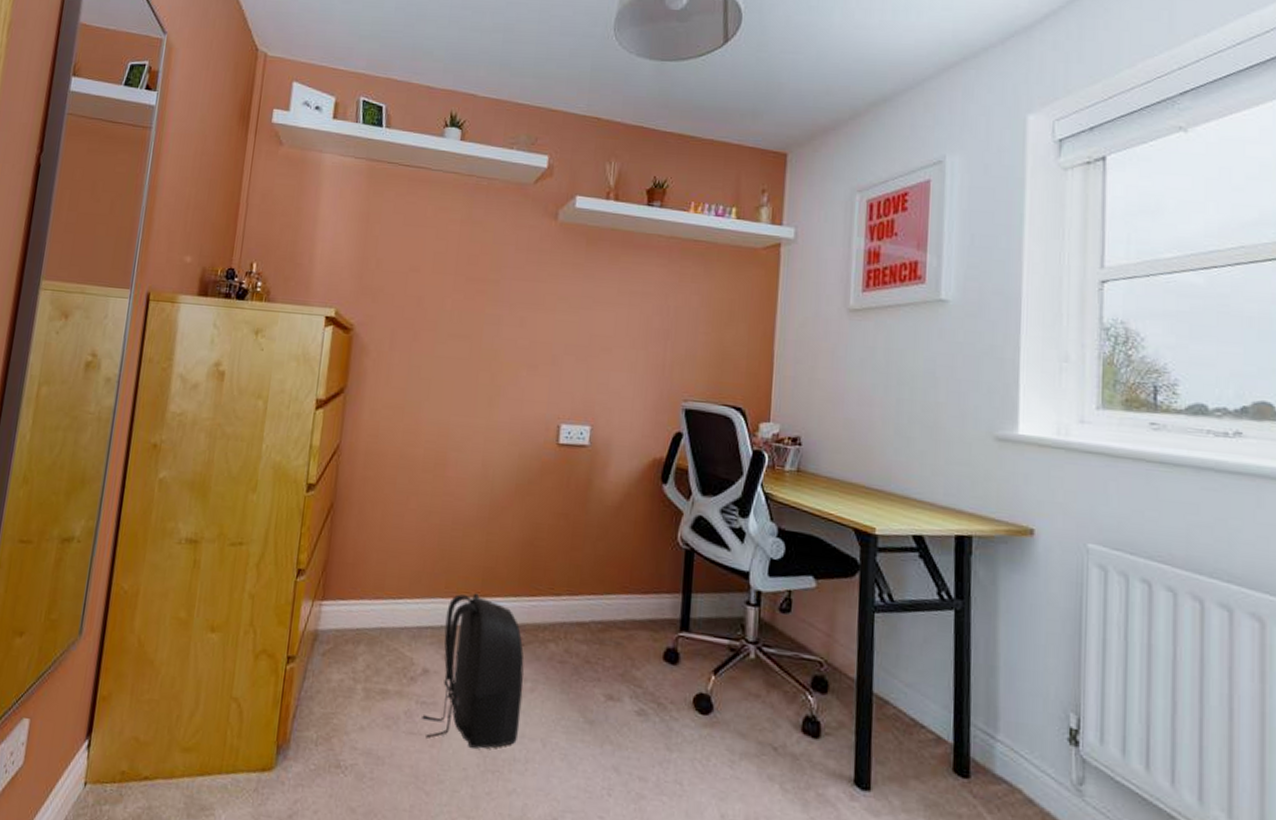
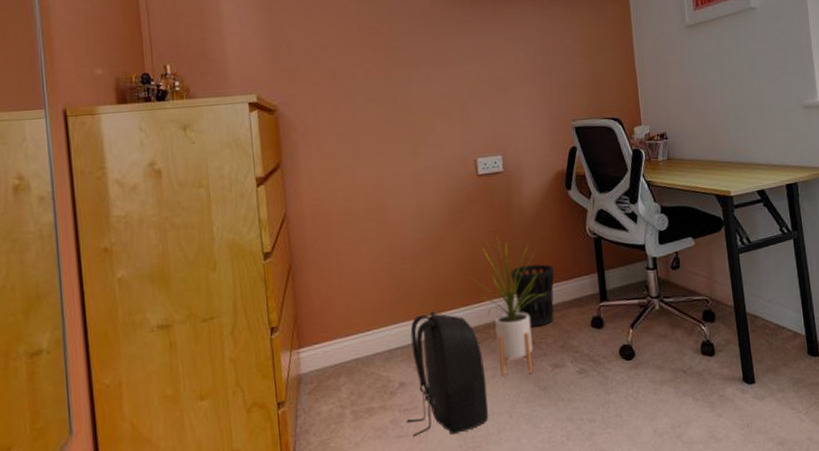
house plant: none [526,521,615,699] -> present [469,236,547,377]
wastebasket: none [575,564,630,644] -> present [511,264,555,327]

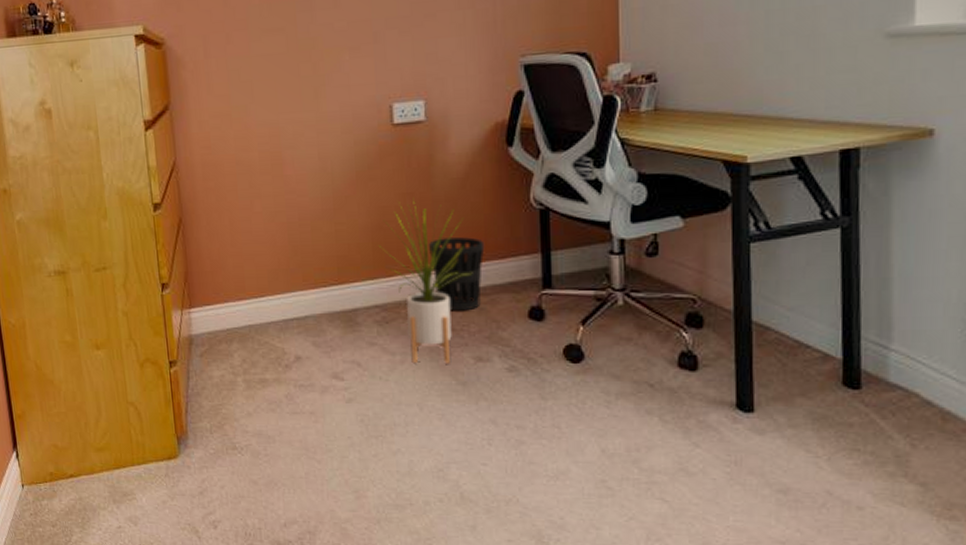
backpack: present [406,311,489,437] -> none [302,281,395,419]

